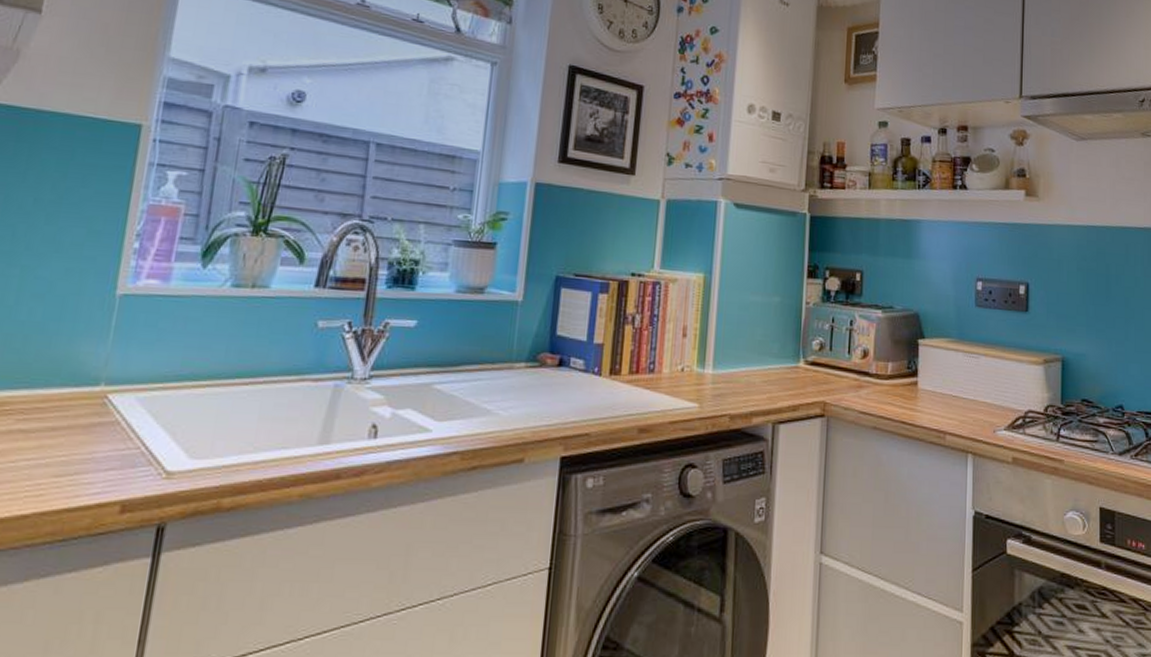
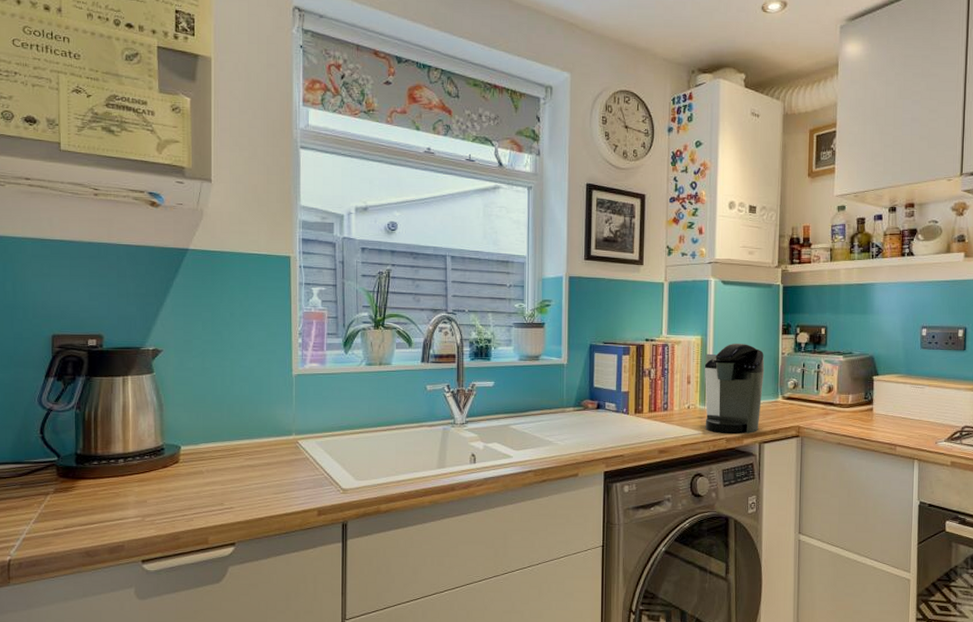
coffee maker: none [702,285,784,410] -> present [705,343,765,435]

